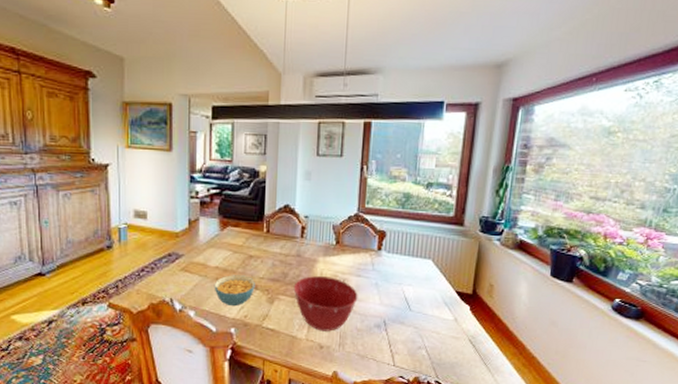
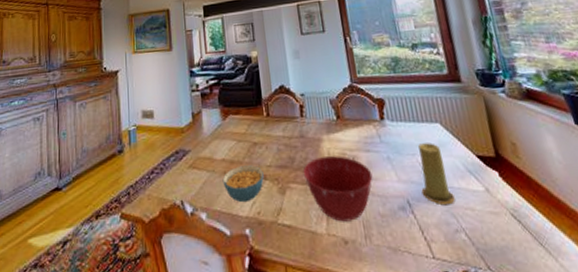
candle: none [398,275,426,328] -> present [418,143,455,205]

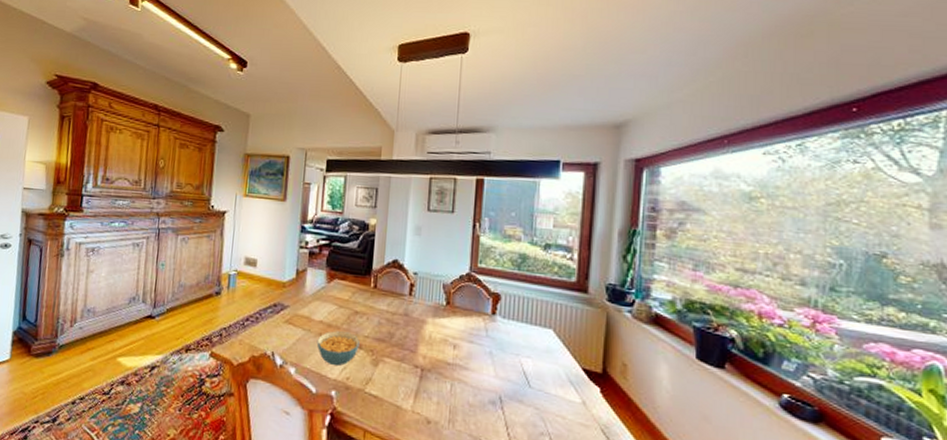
mixing bowl: present [302,156,373,222] -> none [399,338,470,404]
candle: present [418,143,455,205] -> none [516,345,549,409]

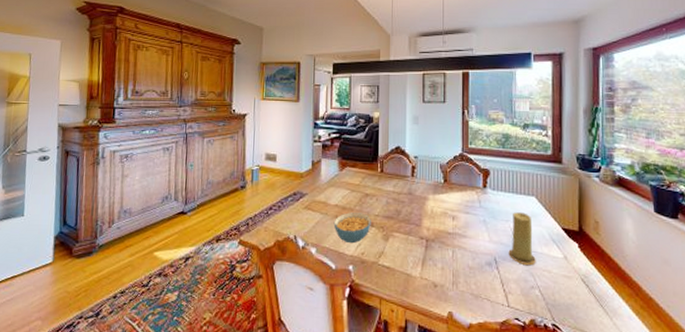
candle: none [516,345,549,409] -> present [508,212,536,266]

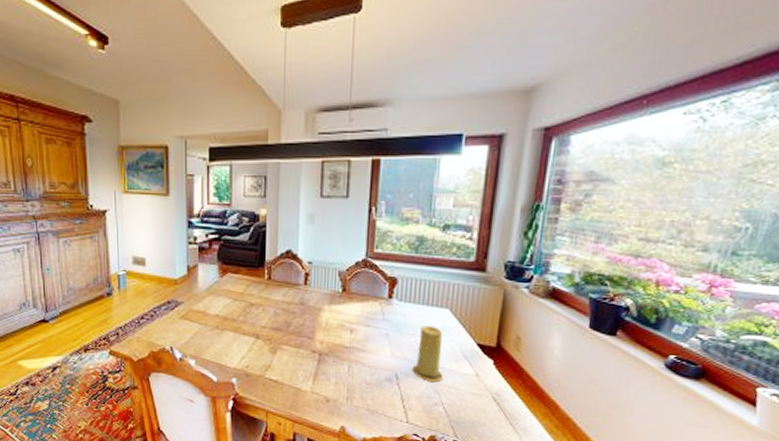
cereal bowl: present [333,212,371,244] -> none [214,323,257,356]

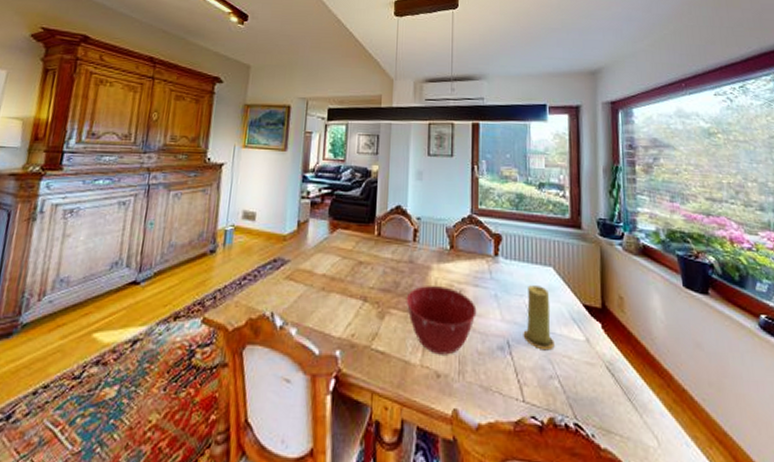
mixing bowl: none [297,325,367,384] -> present [406,286,477,355]

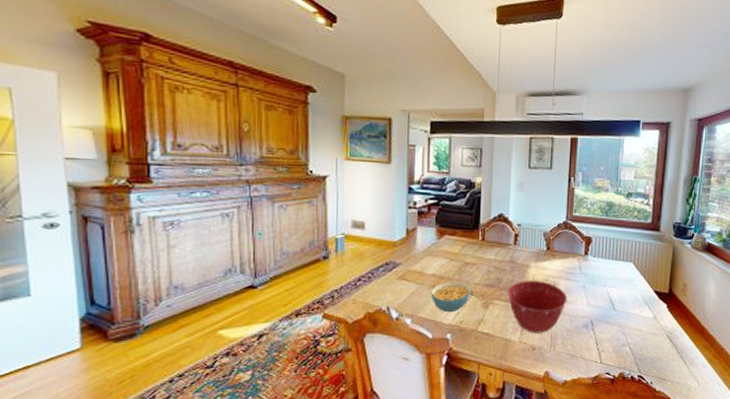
cereal bowl: none [319,284,365,323] -> present [430,282,471,313]
candle: present [523,285,555,351] -> none [604,278,629,326]

